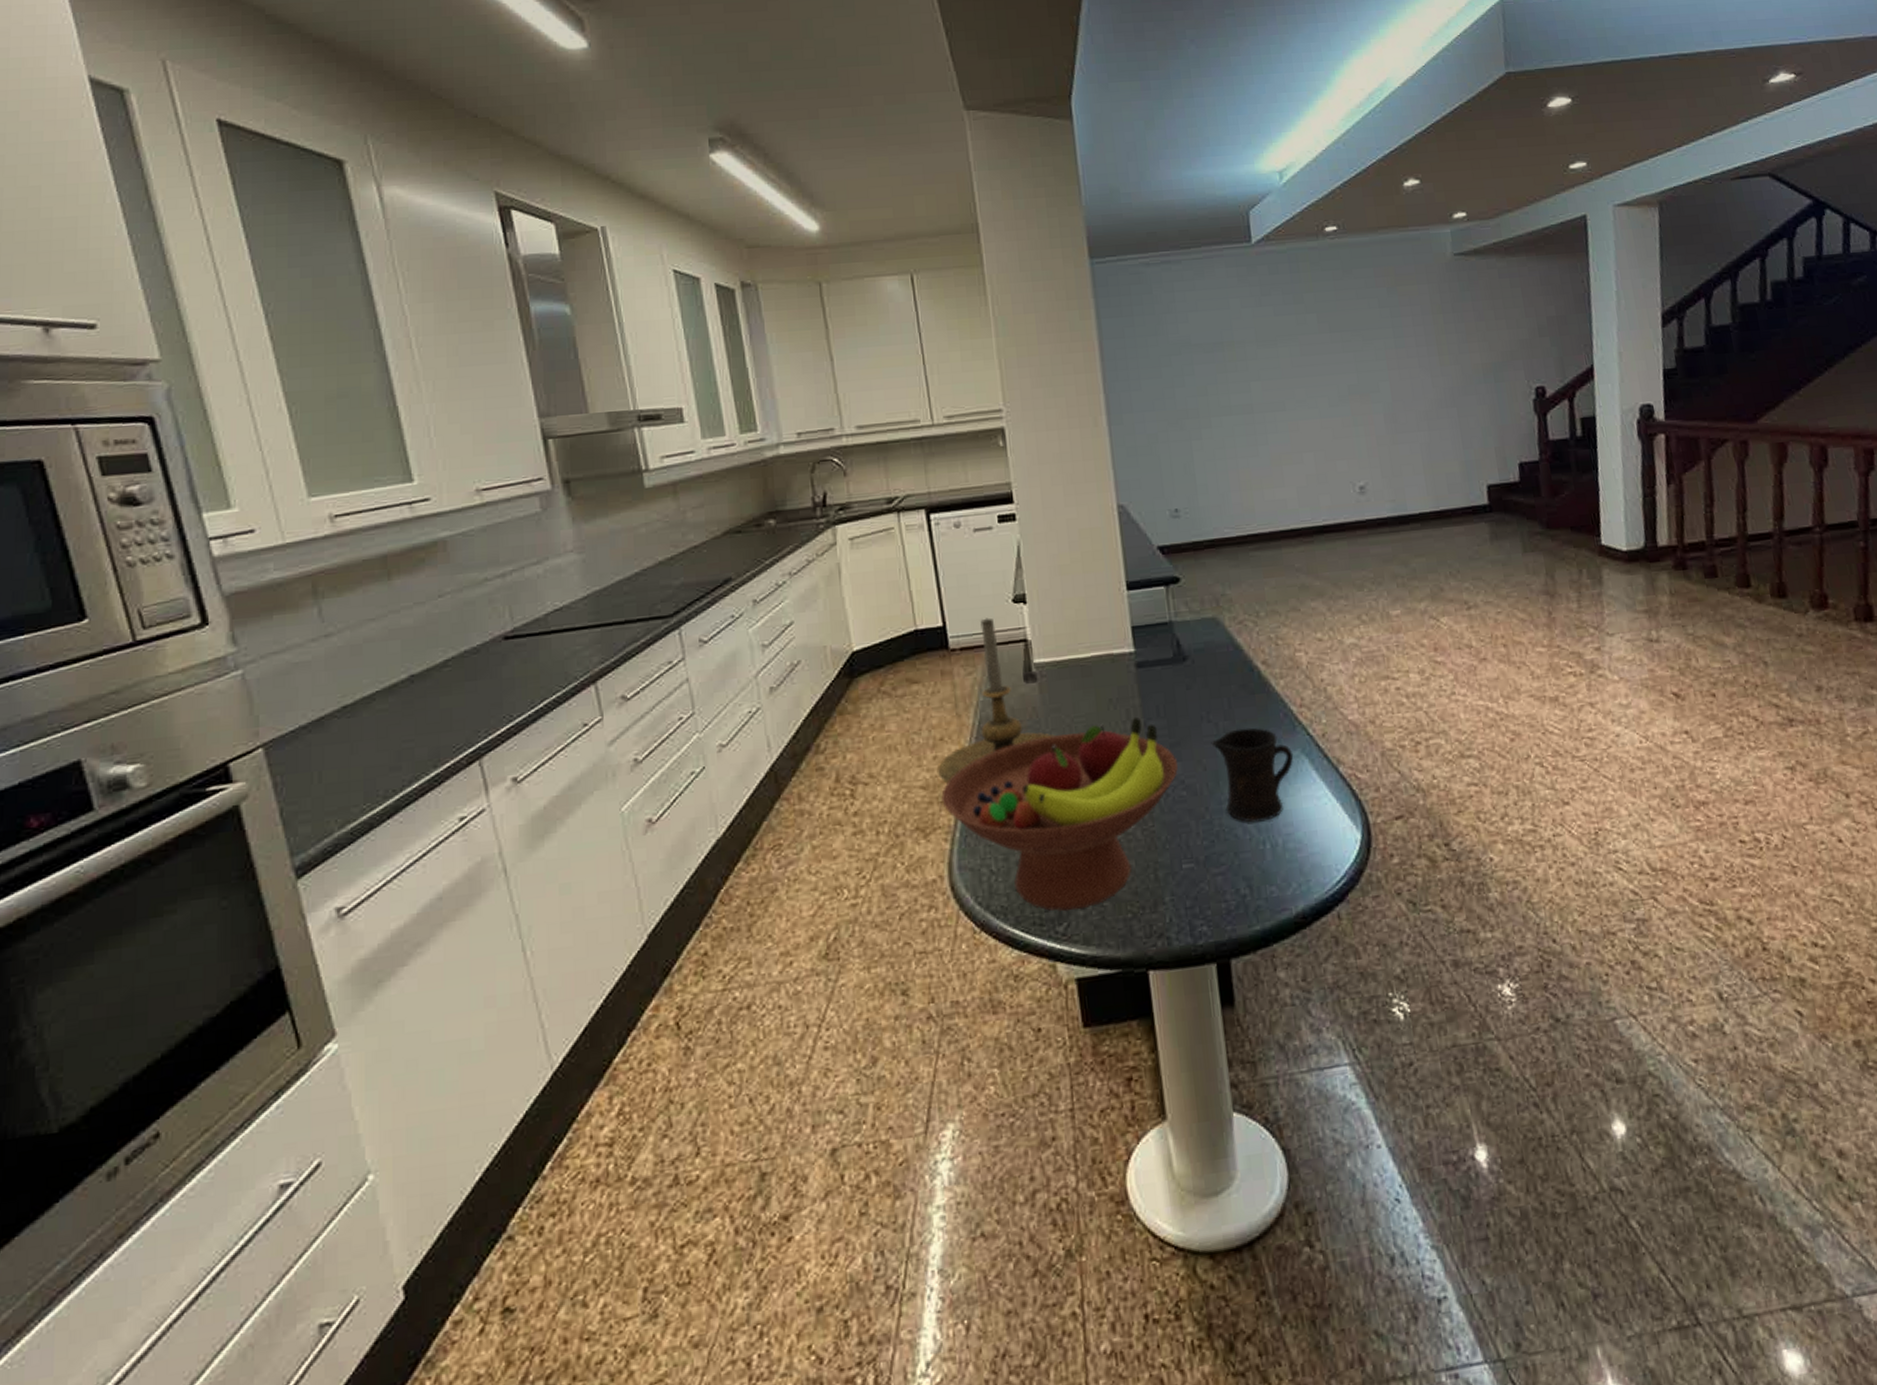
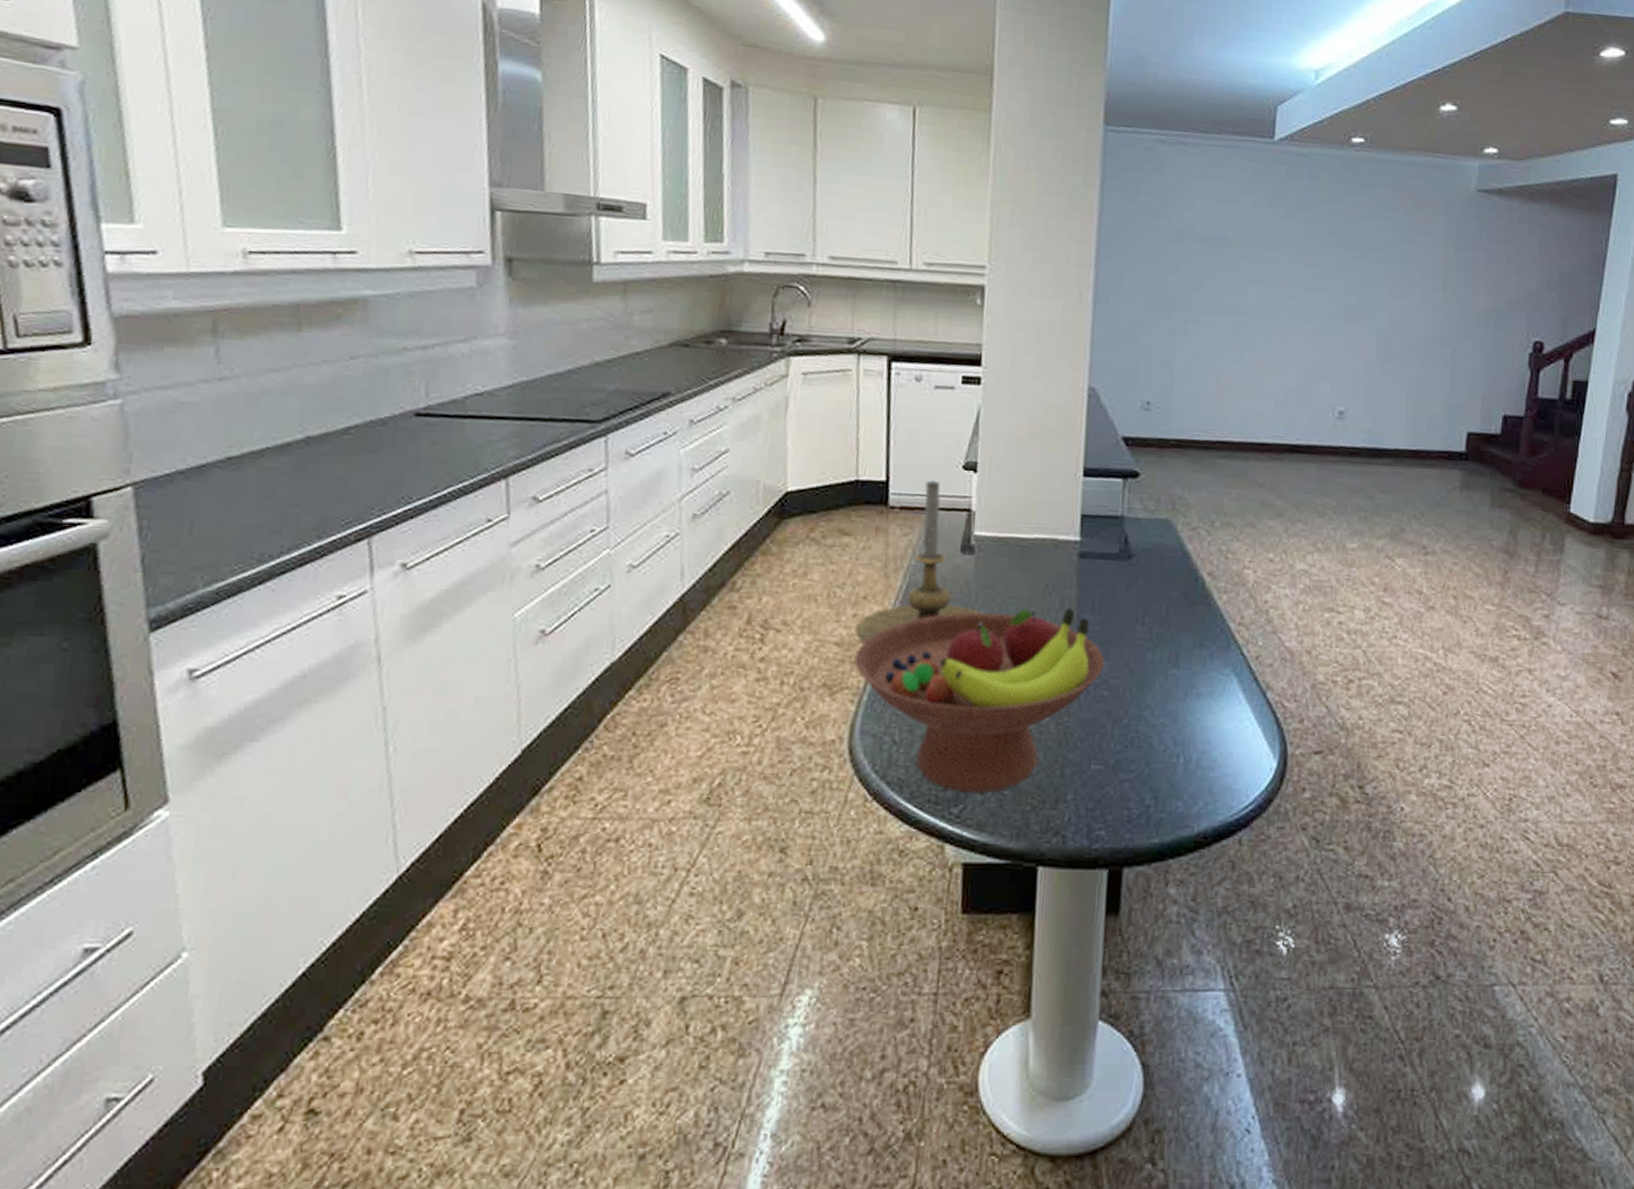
mug: present [1211,727,1294,823] -> none [1142,637,1224,735]

